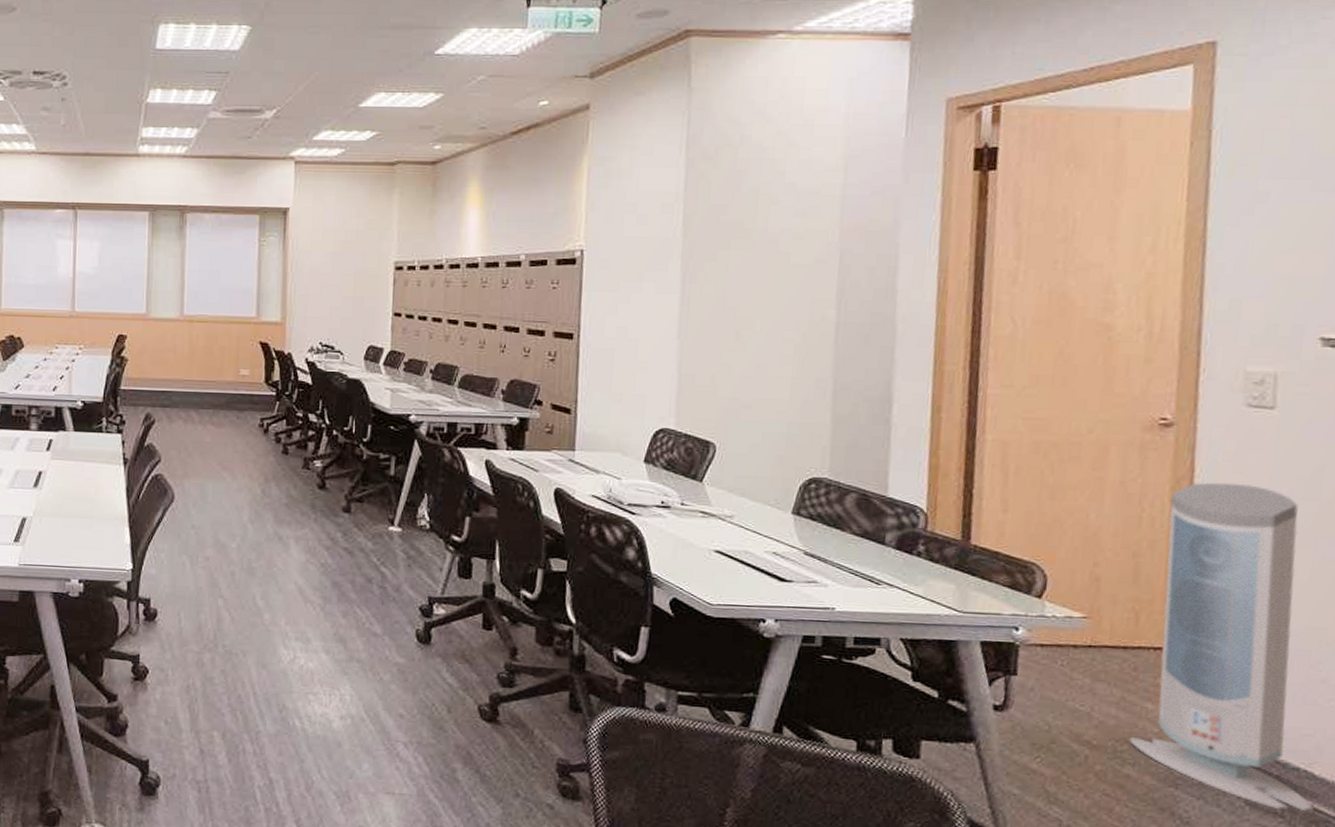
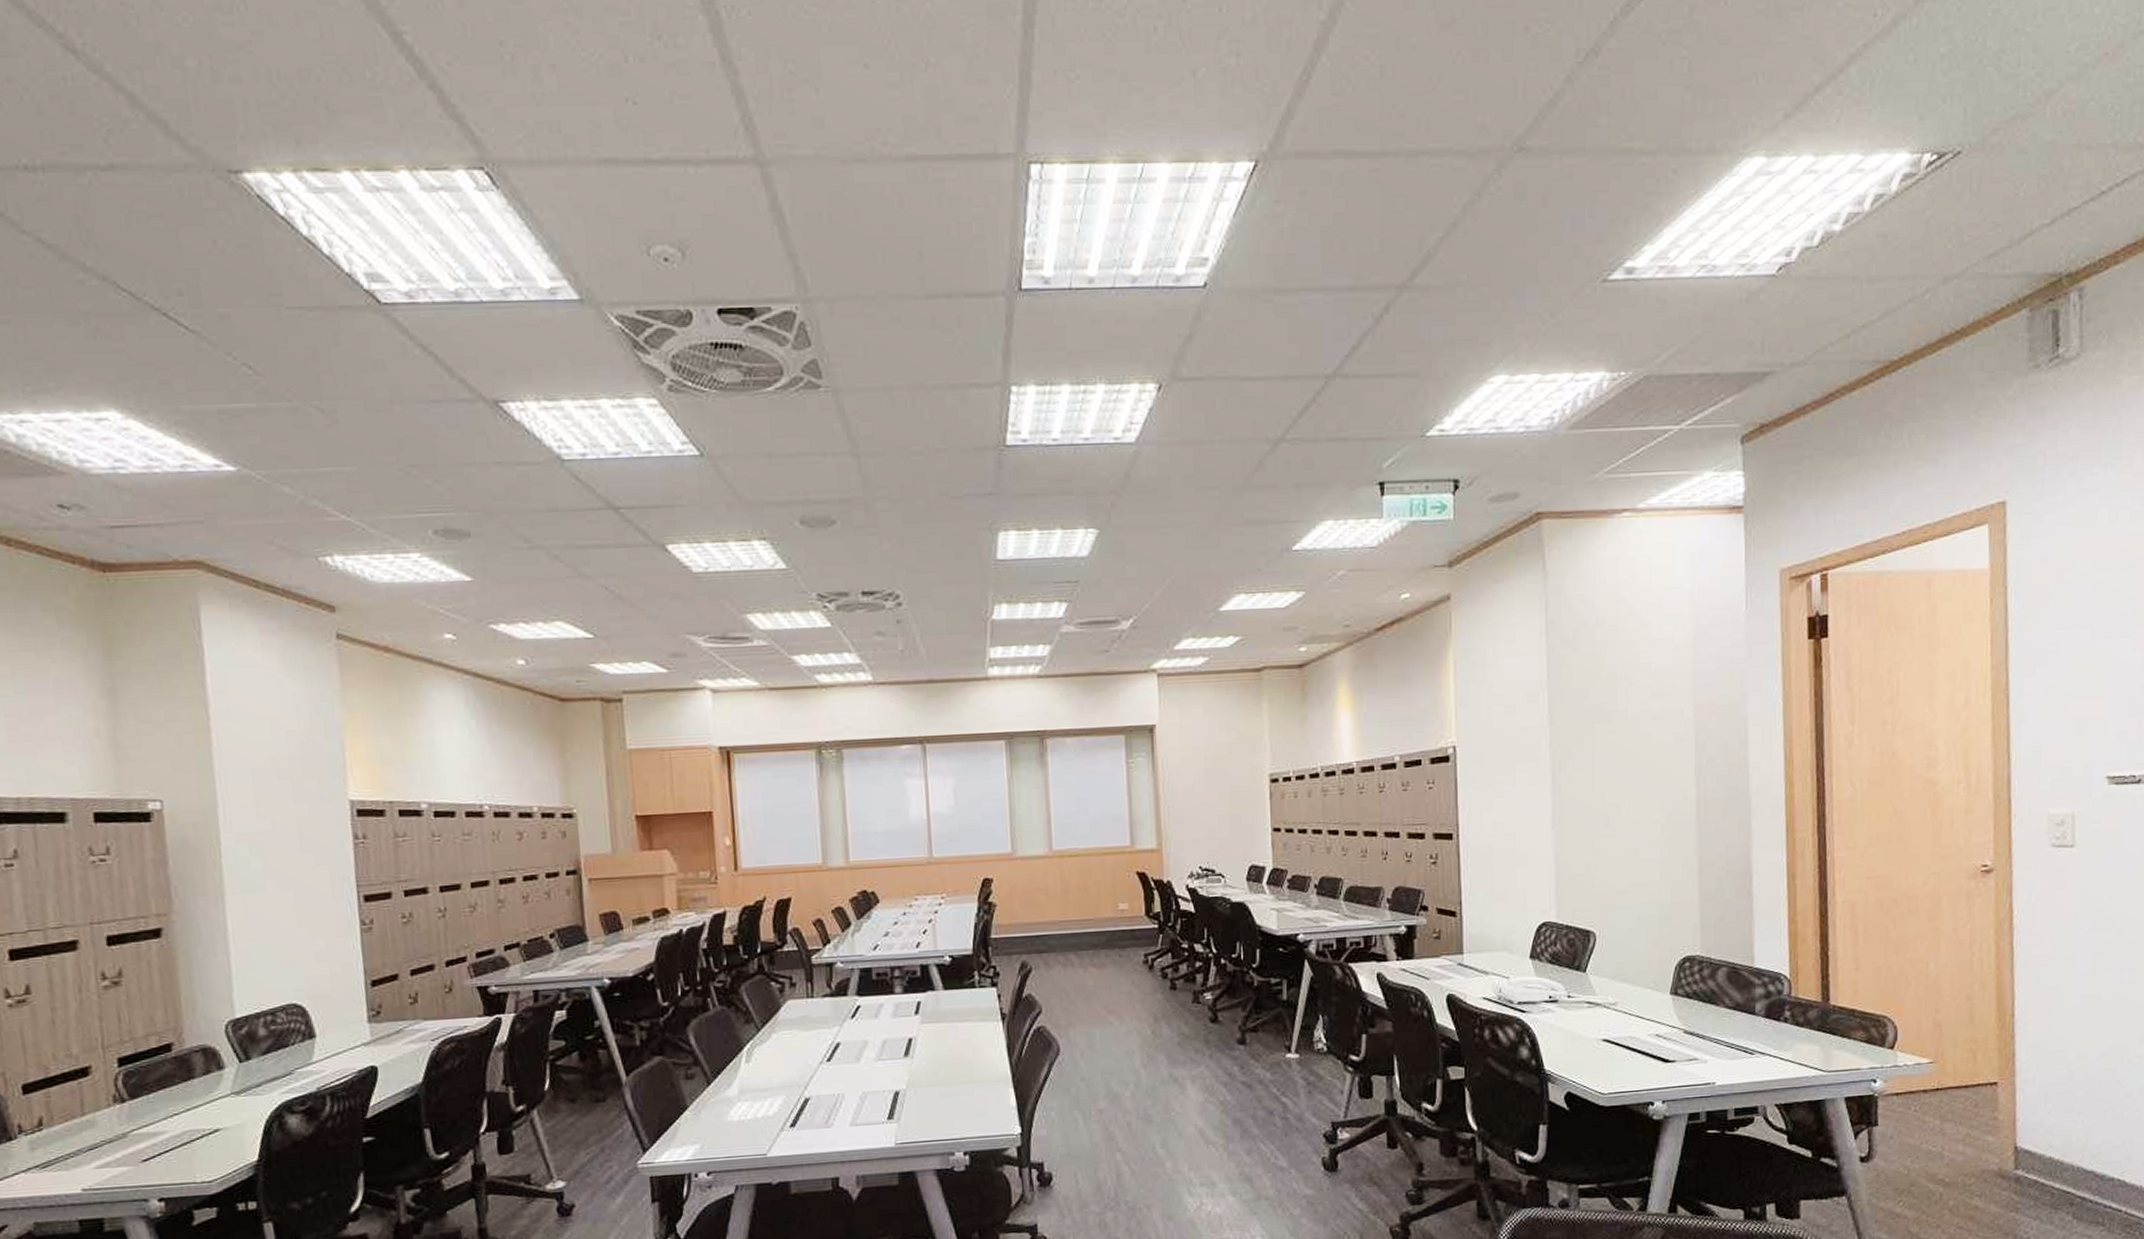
air purifier: present [1129,482,1314,811] -> none [1975,920,2127,1219]

